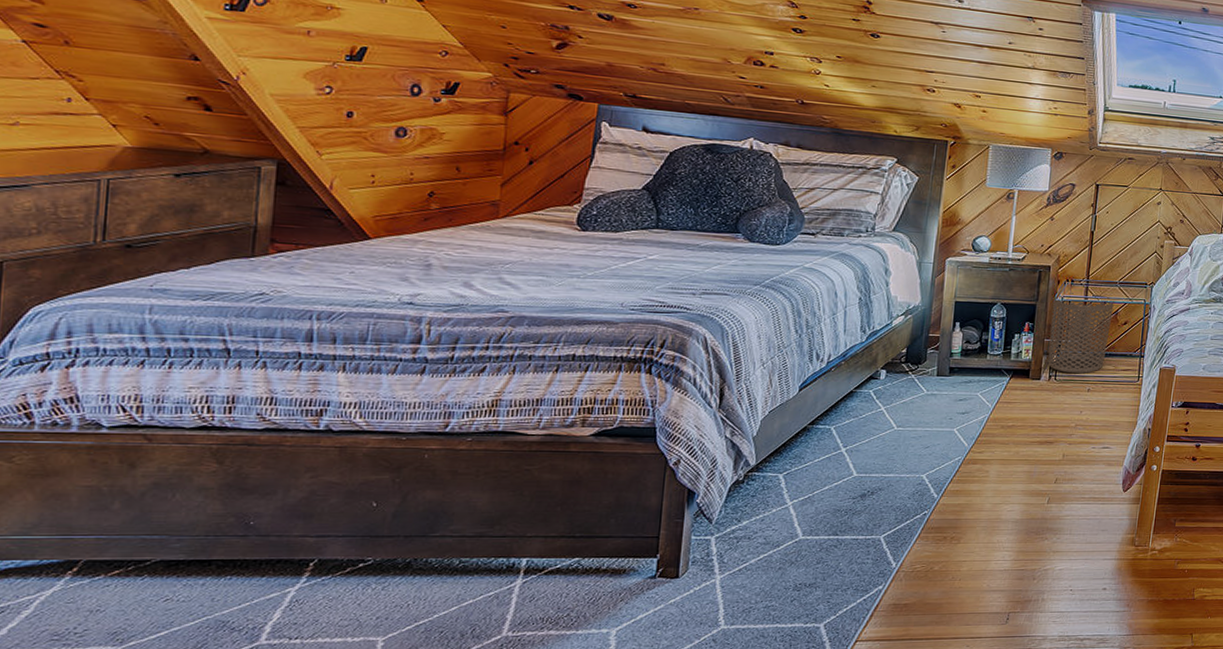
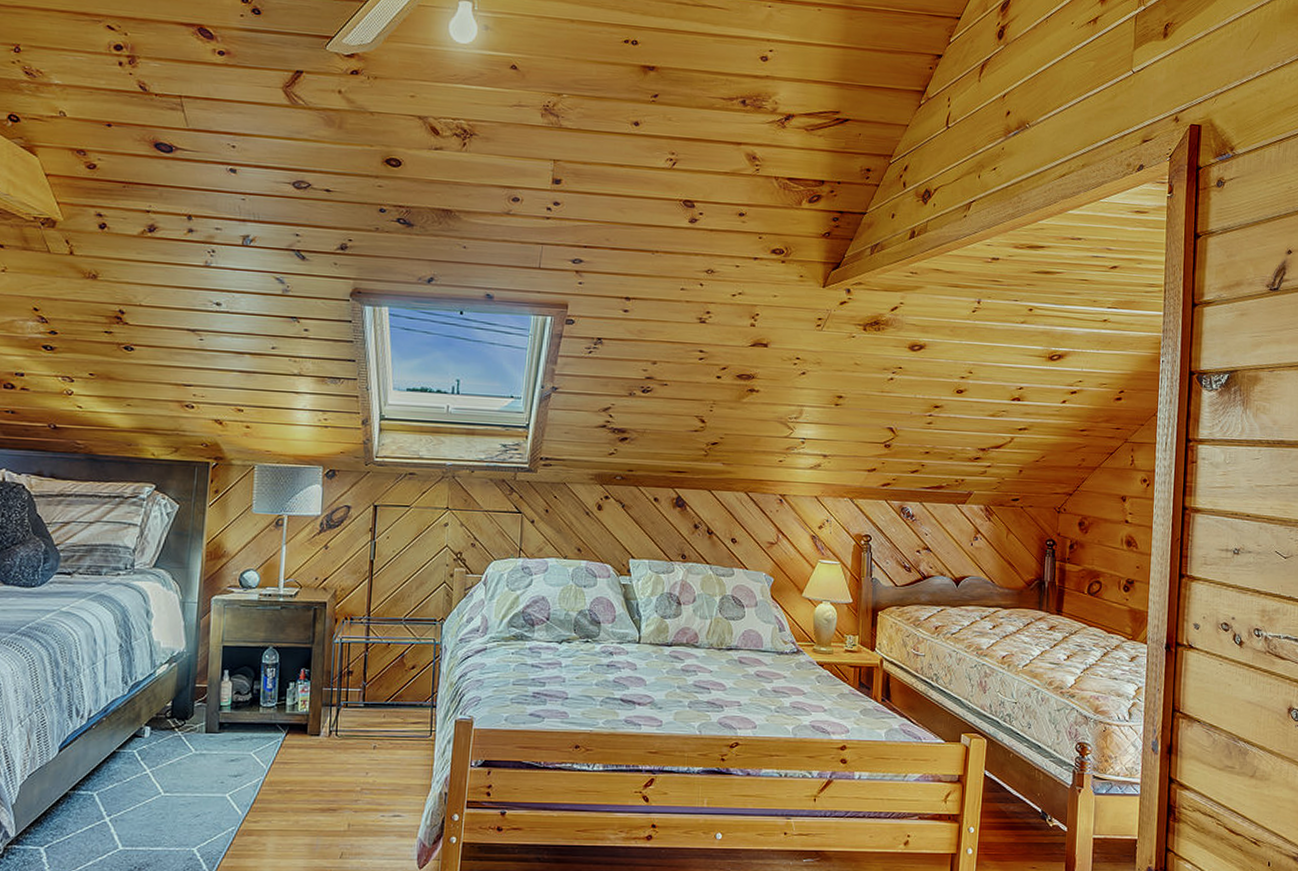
waste bin: present [1047,293,1114,373] -> none [327,633,400,727]

